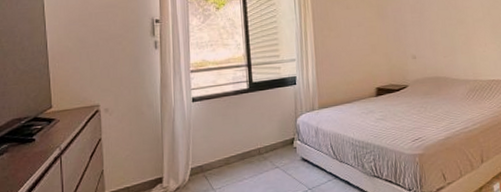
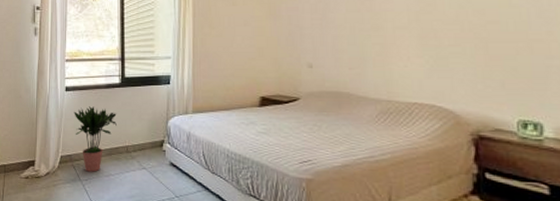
potted plant: none [202,114,247,180] -> present [74,106,117,172]

